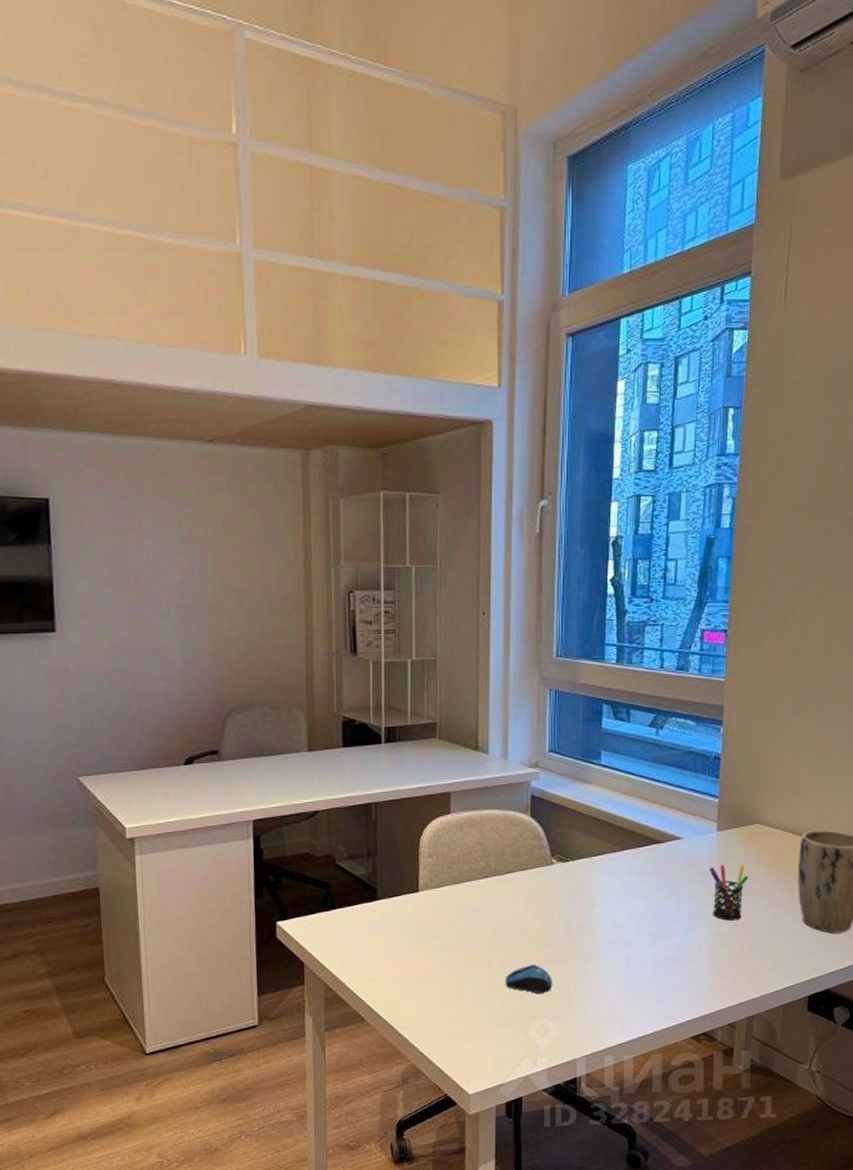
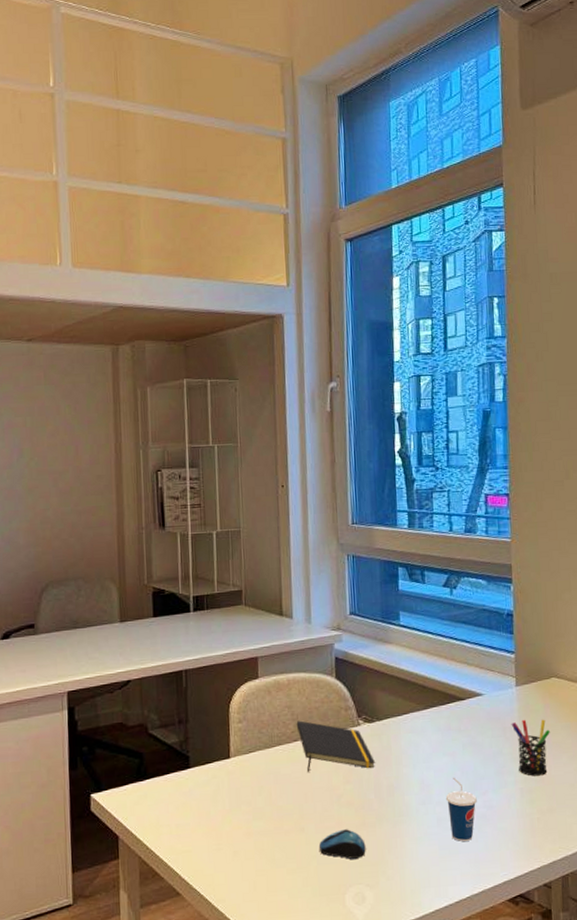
notepad: none [487,857,567,908] -> present [296,720,376,772]
cup: none [636,918,668,981] -> present [445,777,477,841]

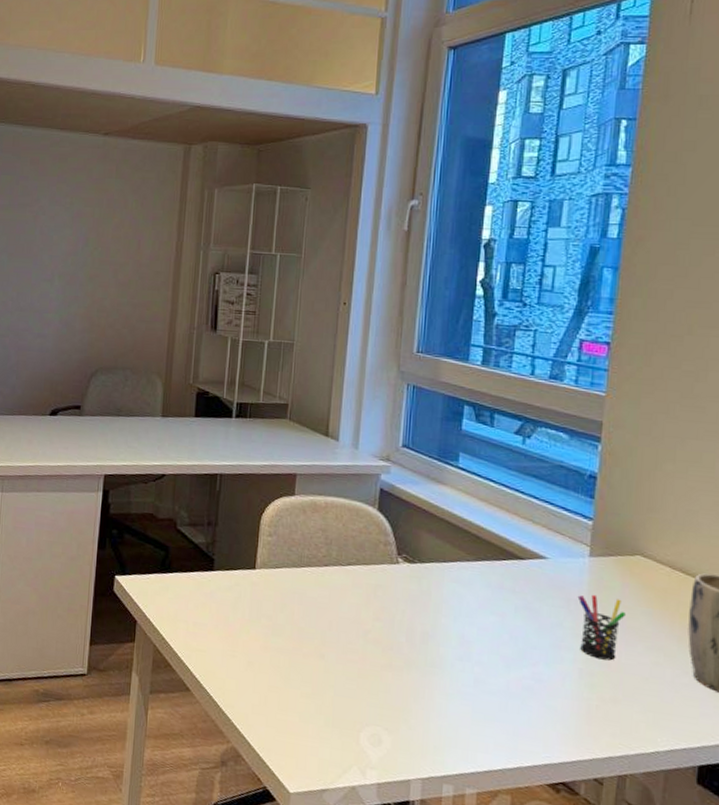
notepad: present [296,720,376,772] -> none [329,546,412,611]
computer mouse: present [318,829,366,859] -> none [337,665,389,700]
cup: present [445,777,477,841] -> none [487,639,525,711]

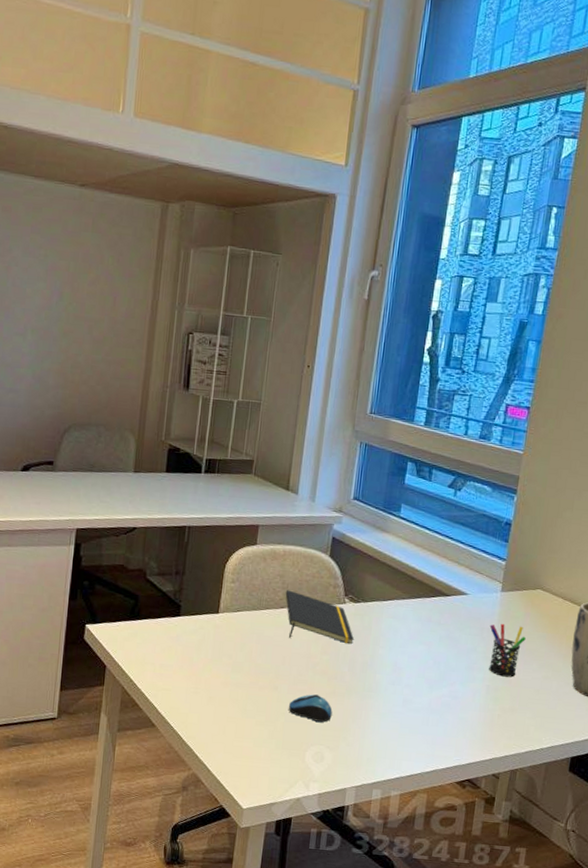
notepad: none [329,546,412,611] -> present [285,590,355,645]
computer mouse: none [337,665,389,700] -> present [288,694,333,722]

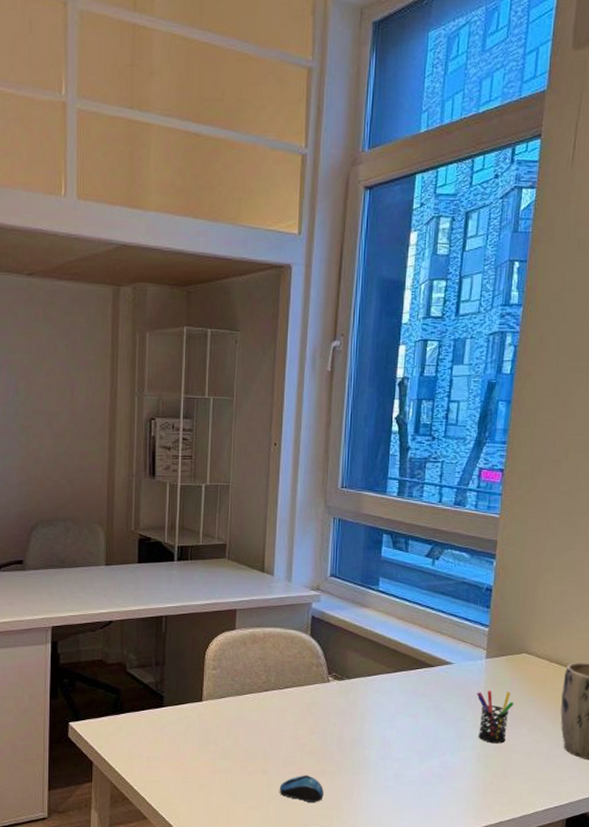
notepad: present [285,590,355,645] -> none [268,672,341,723]

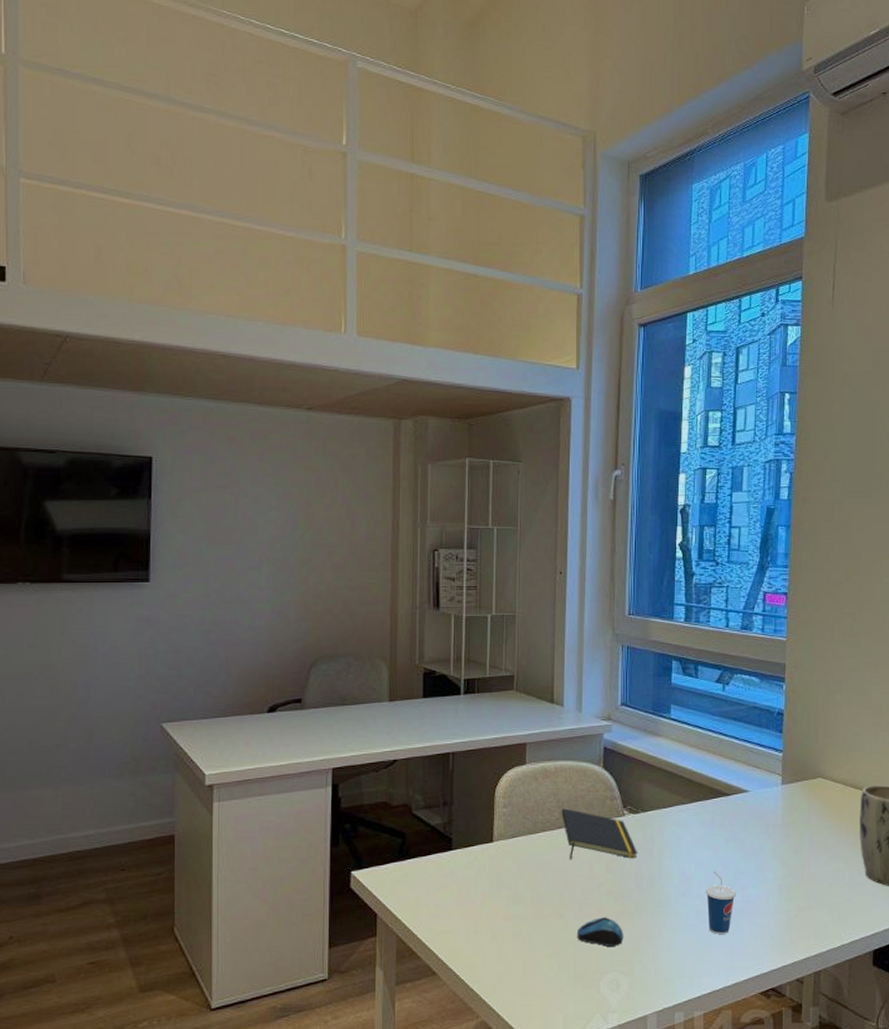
notepad: none [268,672,341,723] -> present [561,808,638,859]
cup: none [404,737,435,796] -> present [705,871,736,934]
pen holder: present [476,690,514,744] -> none [774,817,812,874]

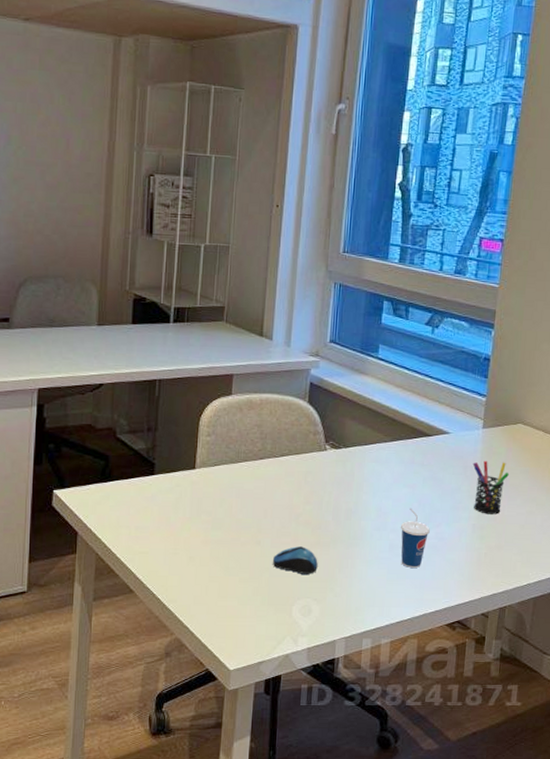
notepad: present [561,808,638,859] -> none [264,440,338,492]
pen holder: none [774,817,812,874] -> present [472,460,509,515]

